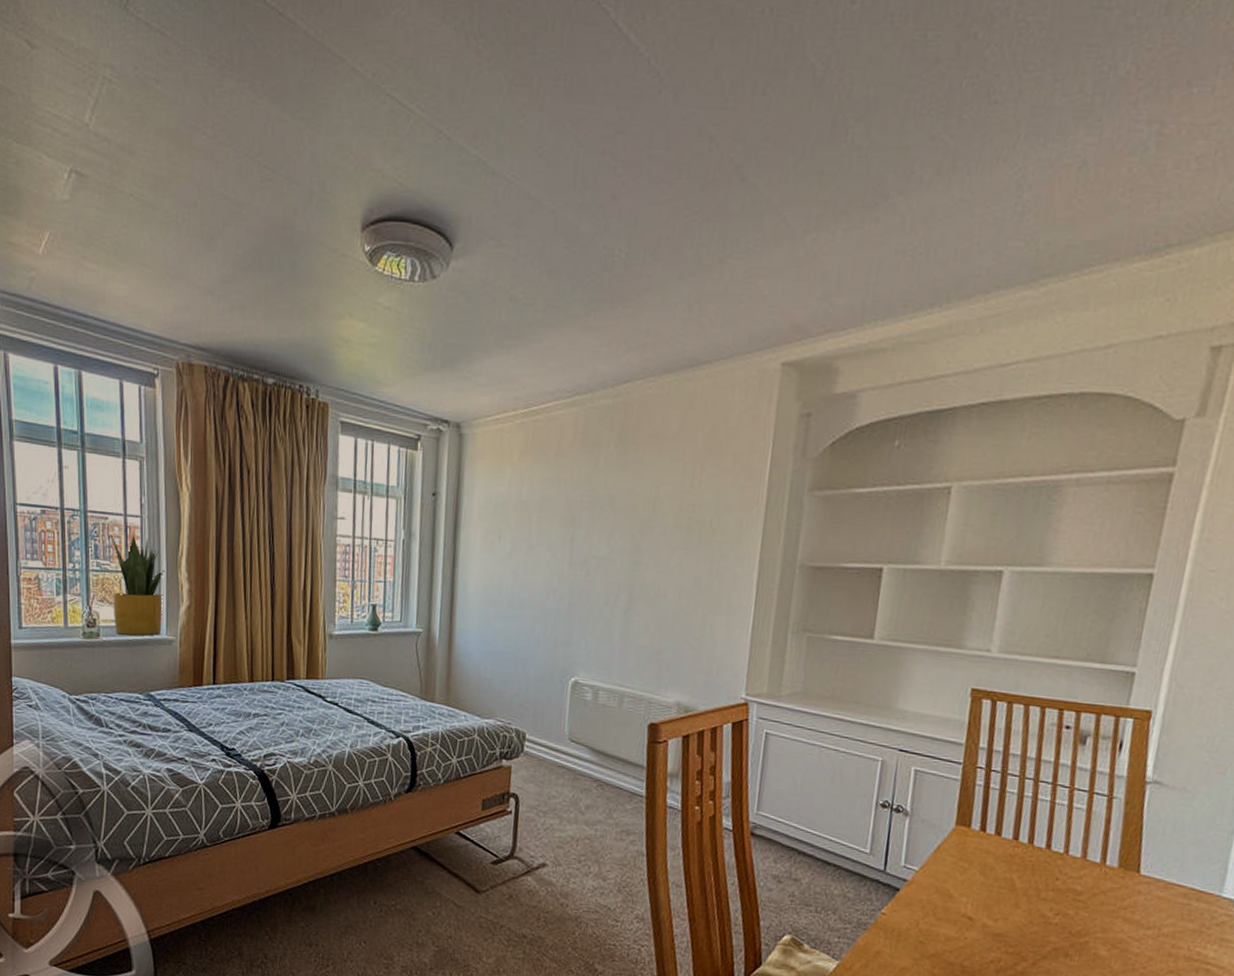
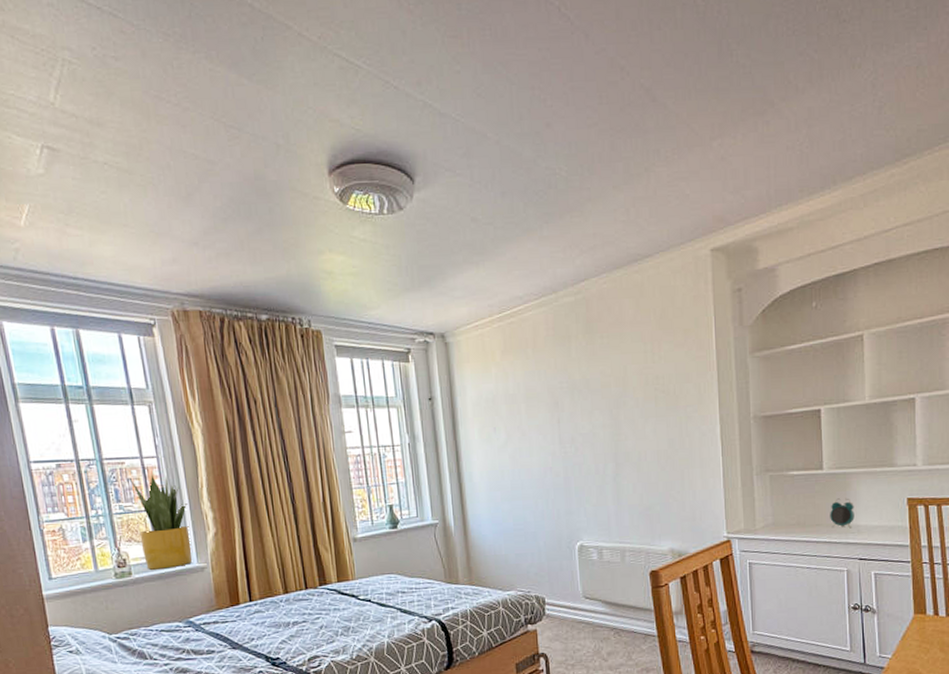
alarm clock: none [872,675,904,713] -> present [830,498,854,529]

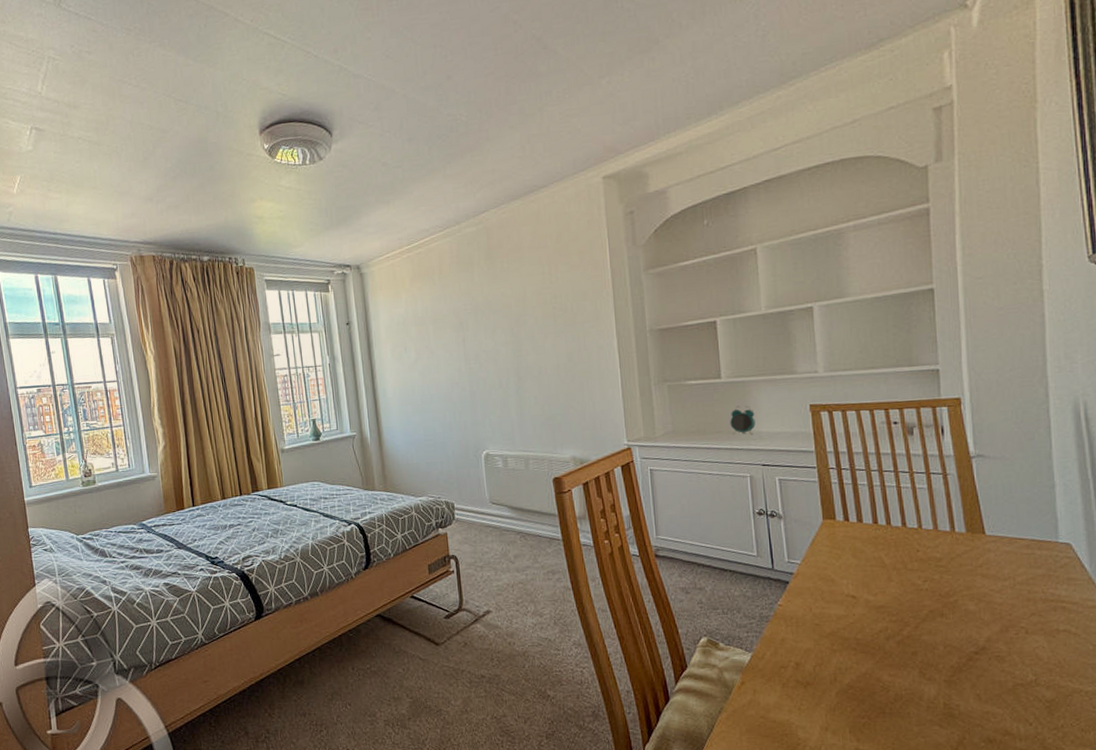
planter: present [129,472,192,570] -> none [94,394,145,479]

